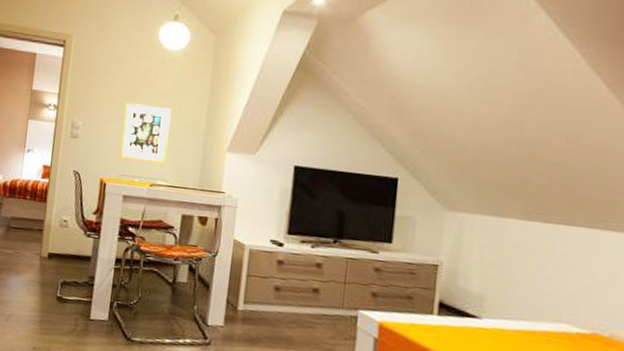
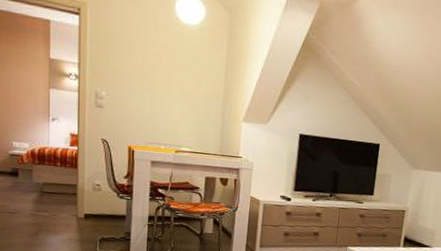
wall art: present [119,103,172,164] -> none [145,74,191,133]

